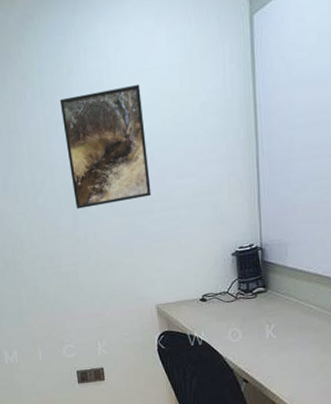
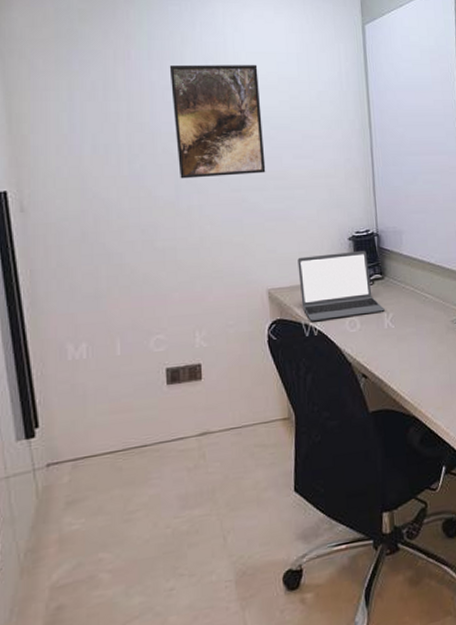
laptop: none [182,264,267,333] -> present [297,250,385,322]

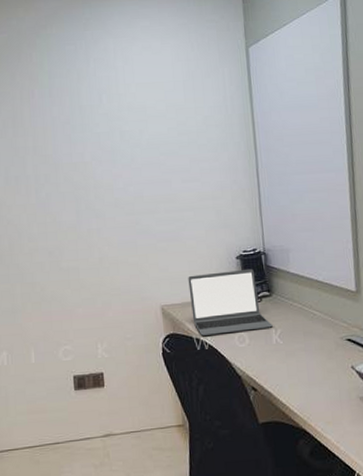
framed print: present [169,64,266,179] -> none [68,95,157,205]

